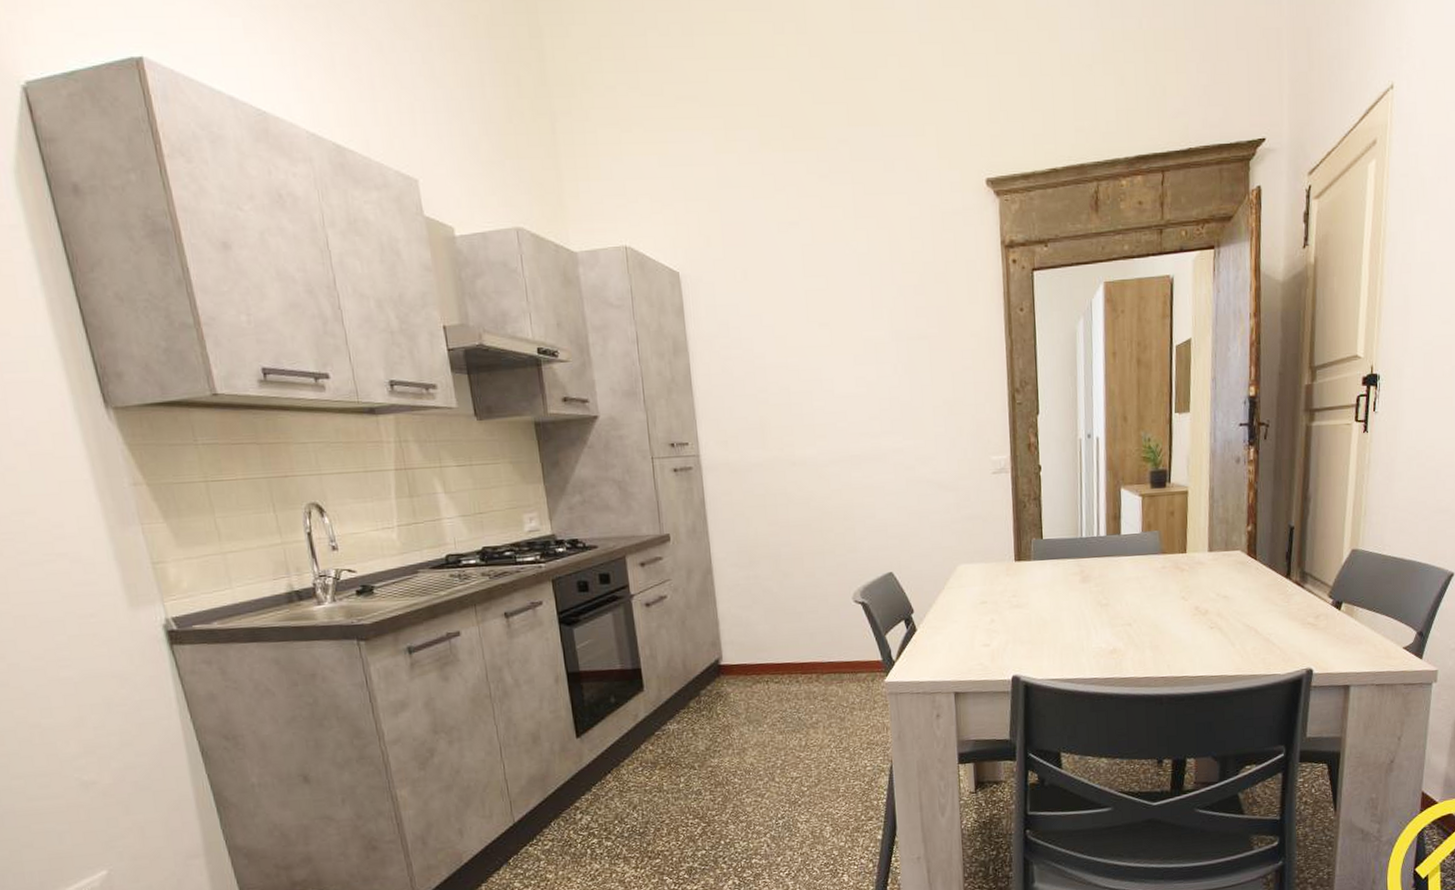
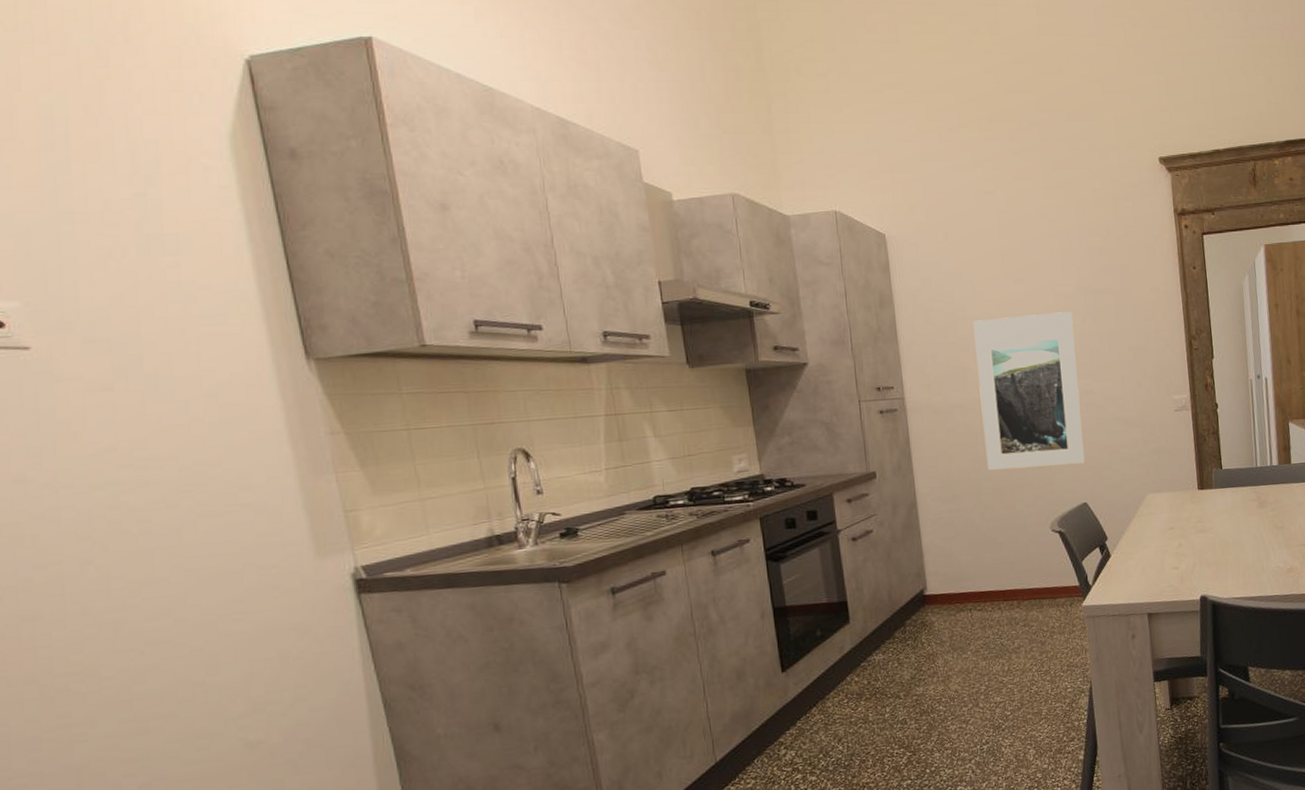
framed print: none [773,360,892,536] -> present [973,312,1085,471]

